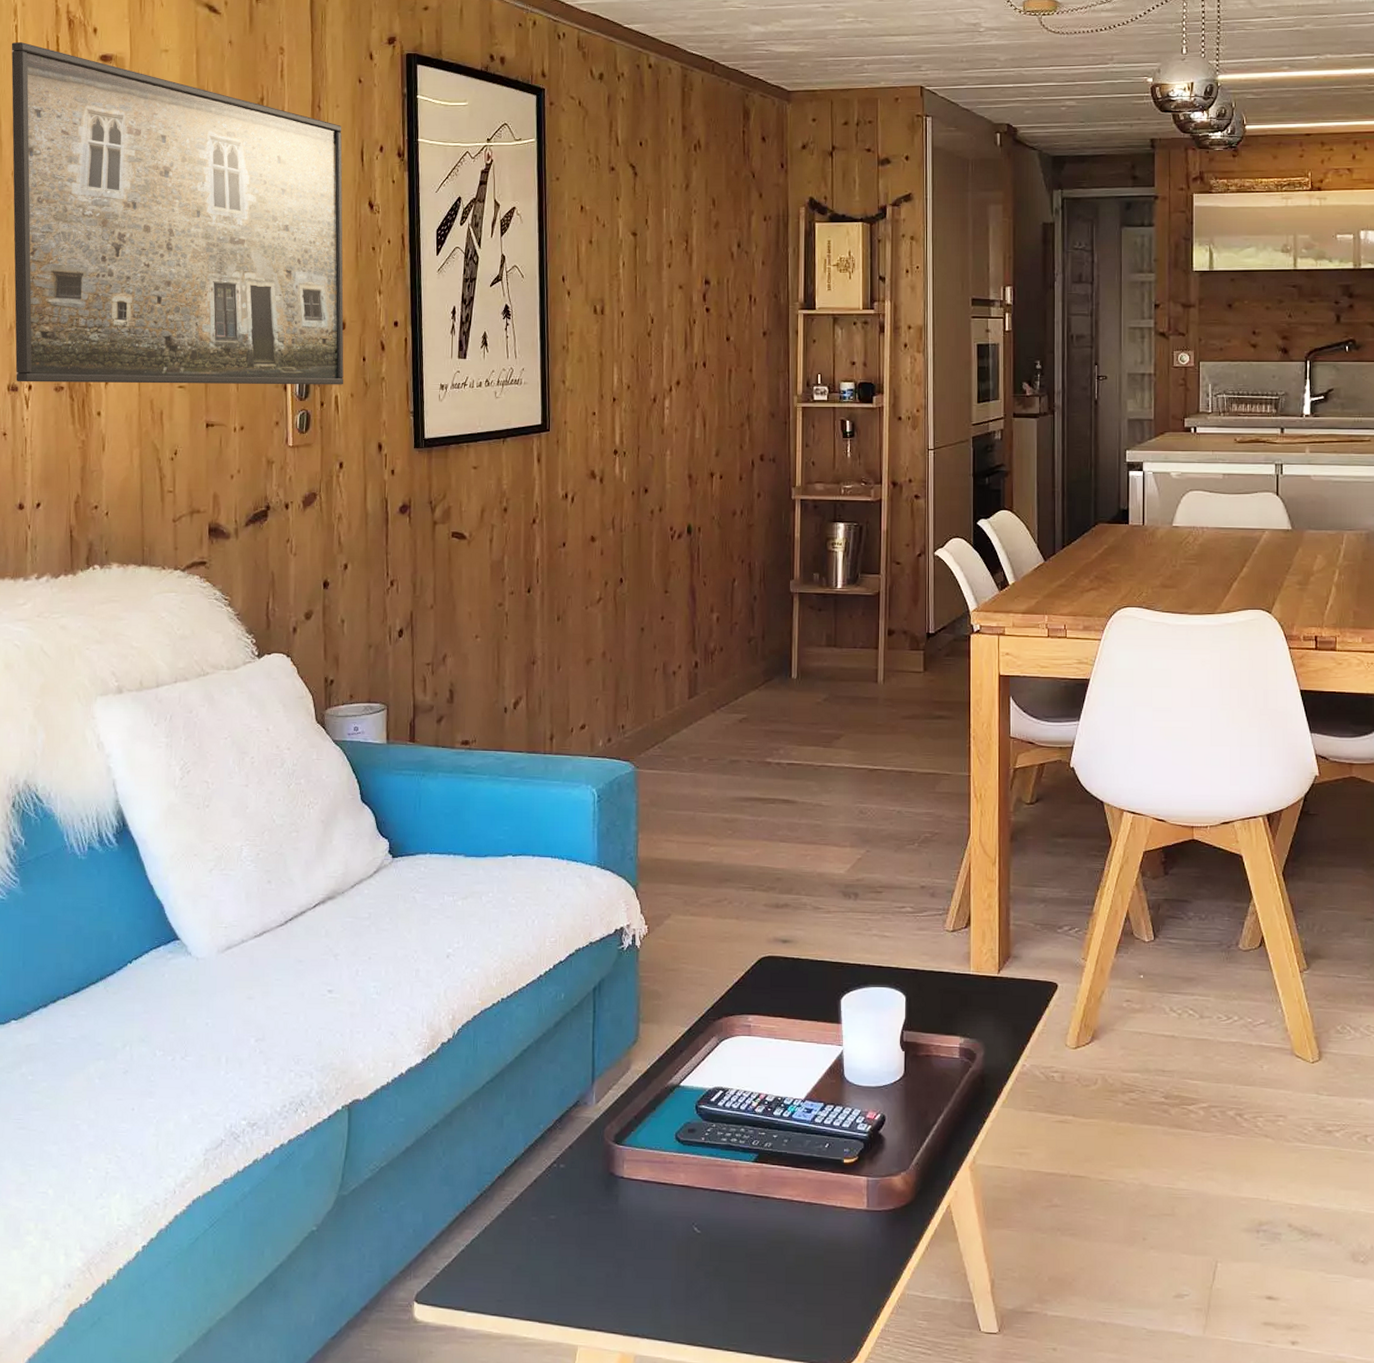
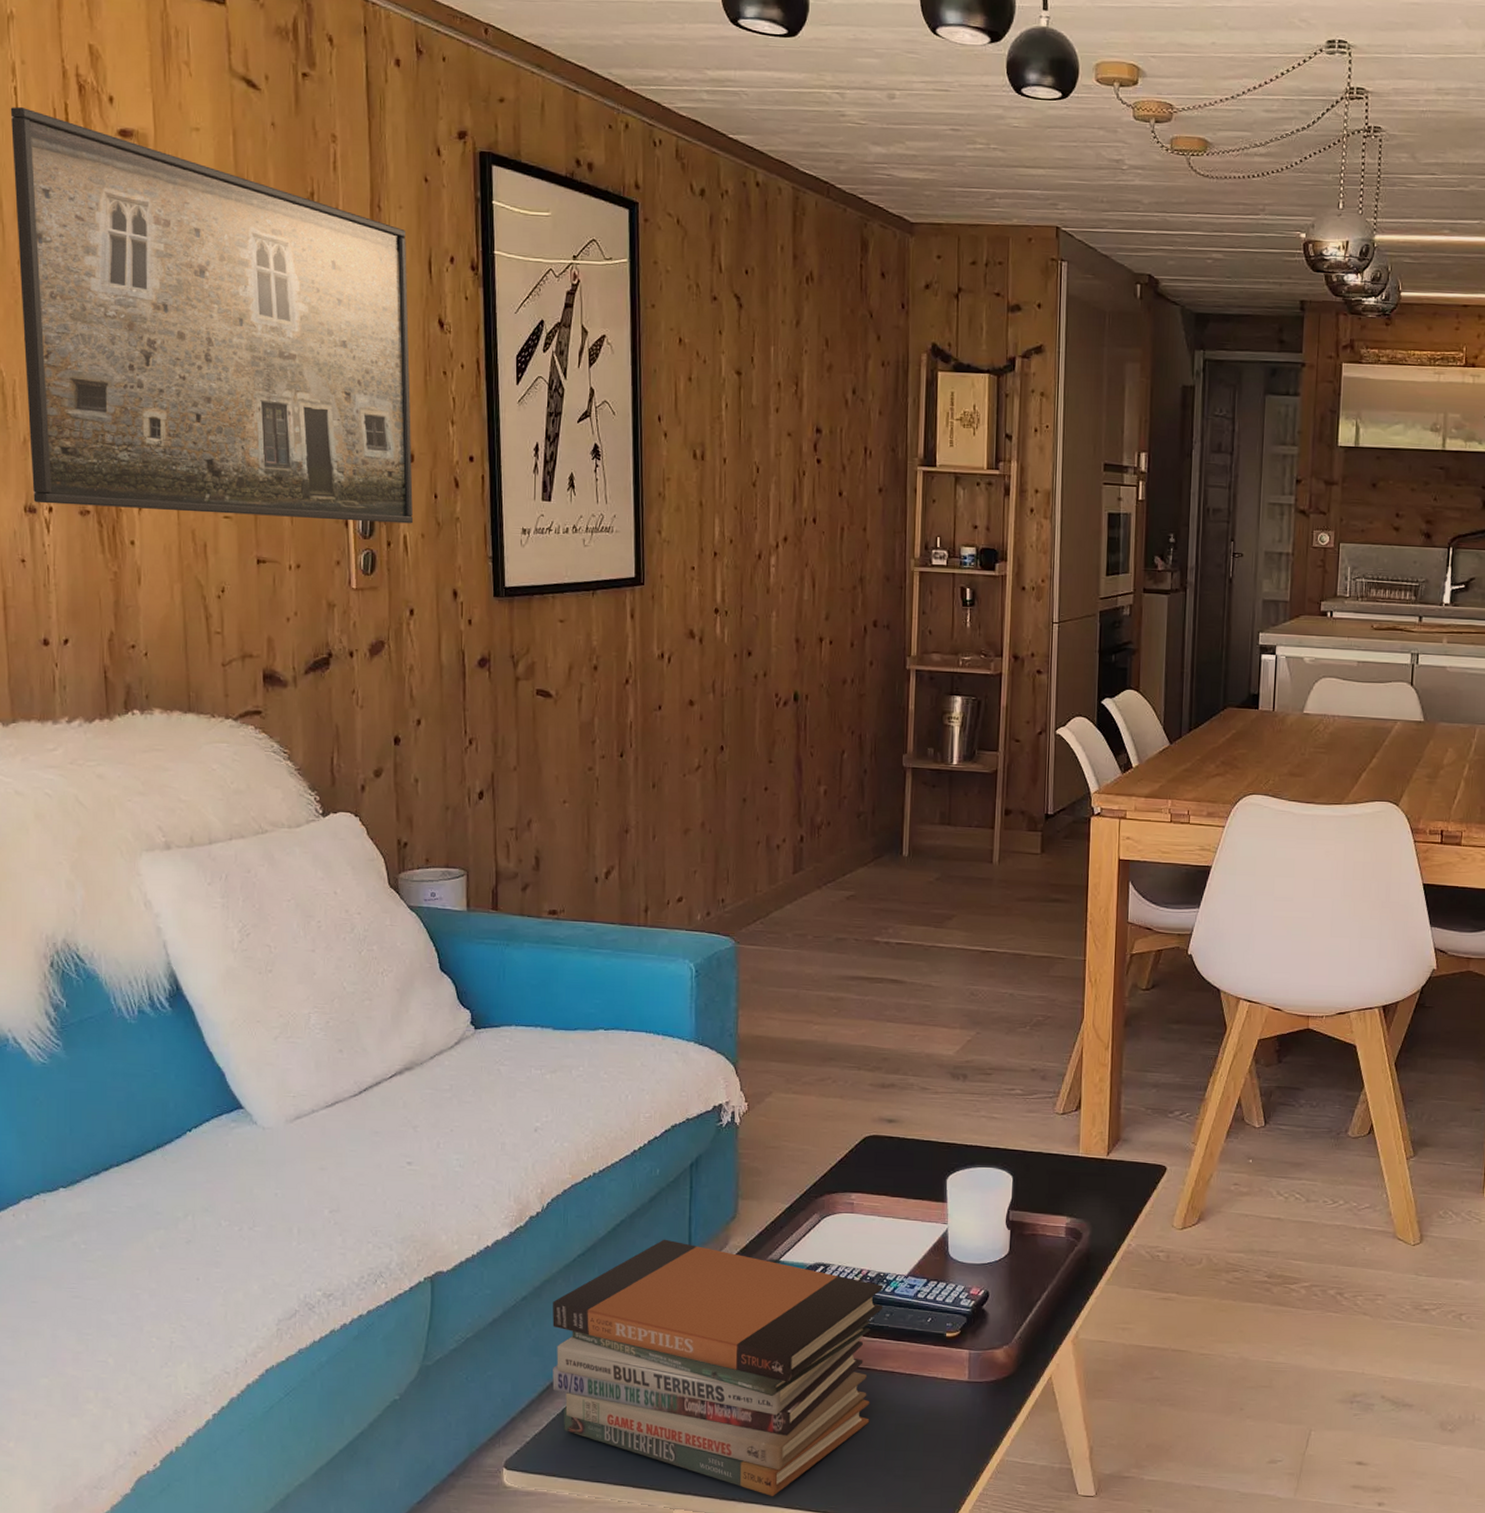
book stack: none [462,1064,782,1332] -> present [552,1239,884,1496]

